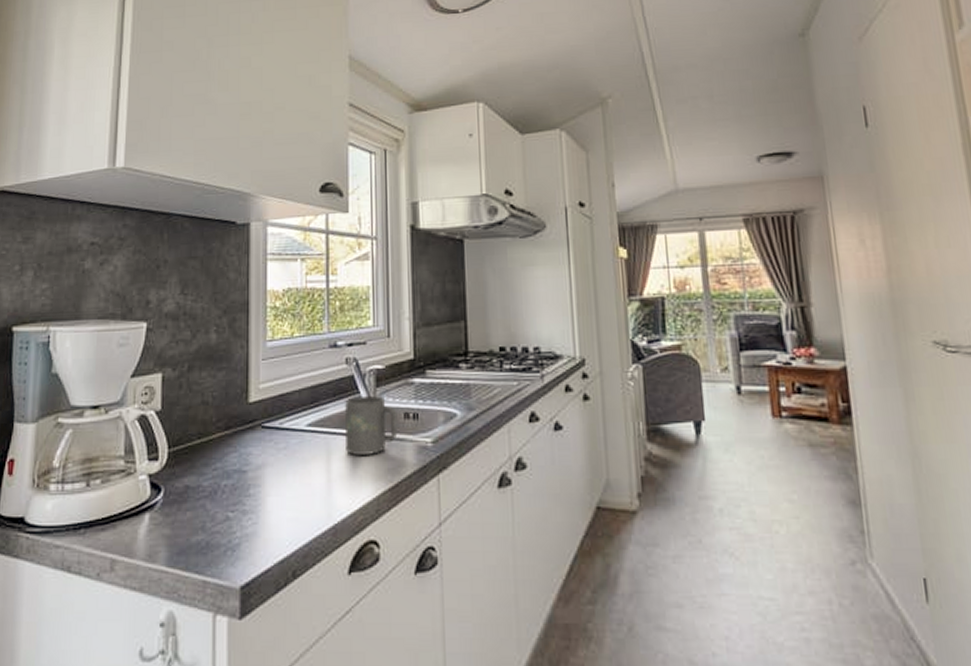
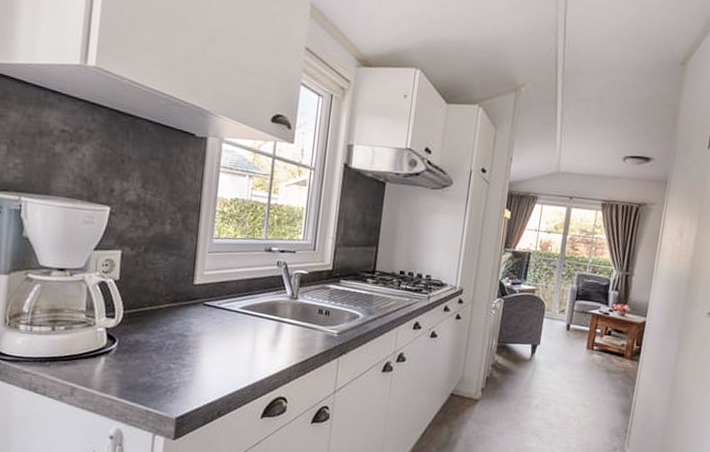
mug: present [345,395,398,455] -> none [269,292,314,337]

